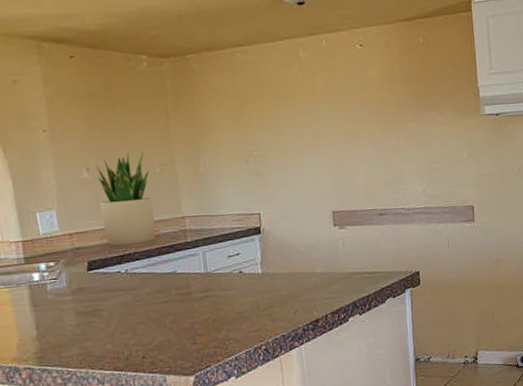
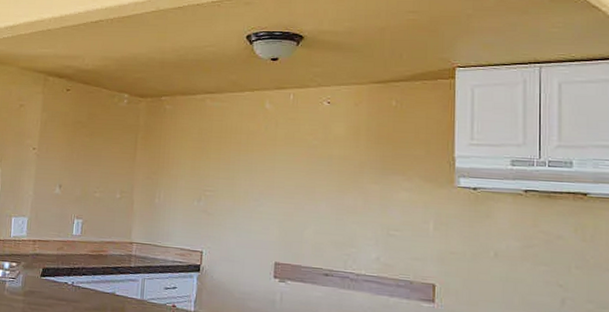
planter: present [95,151,157,250] -> none [62,175,110,265]

